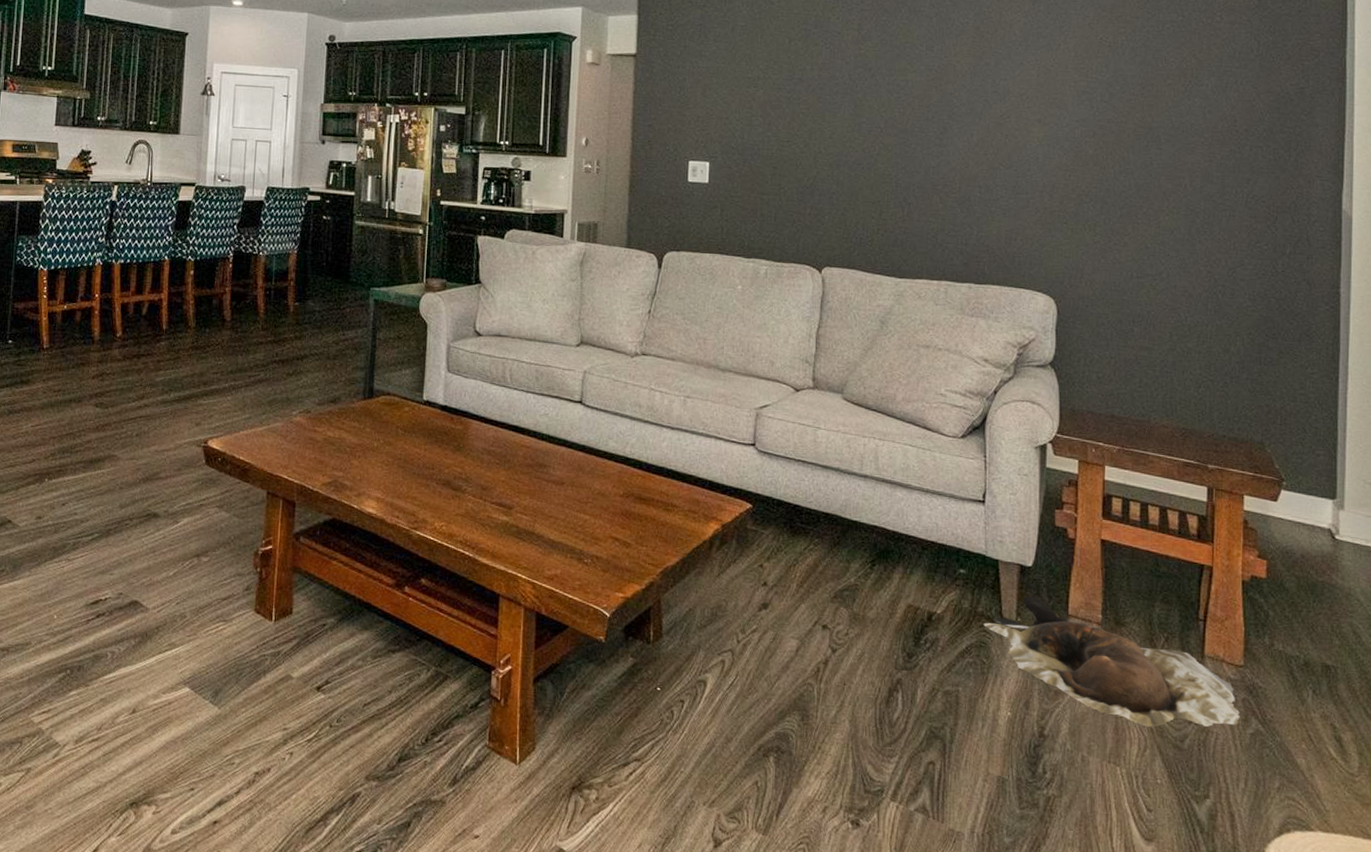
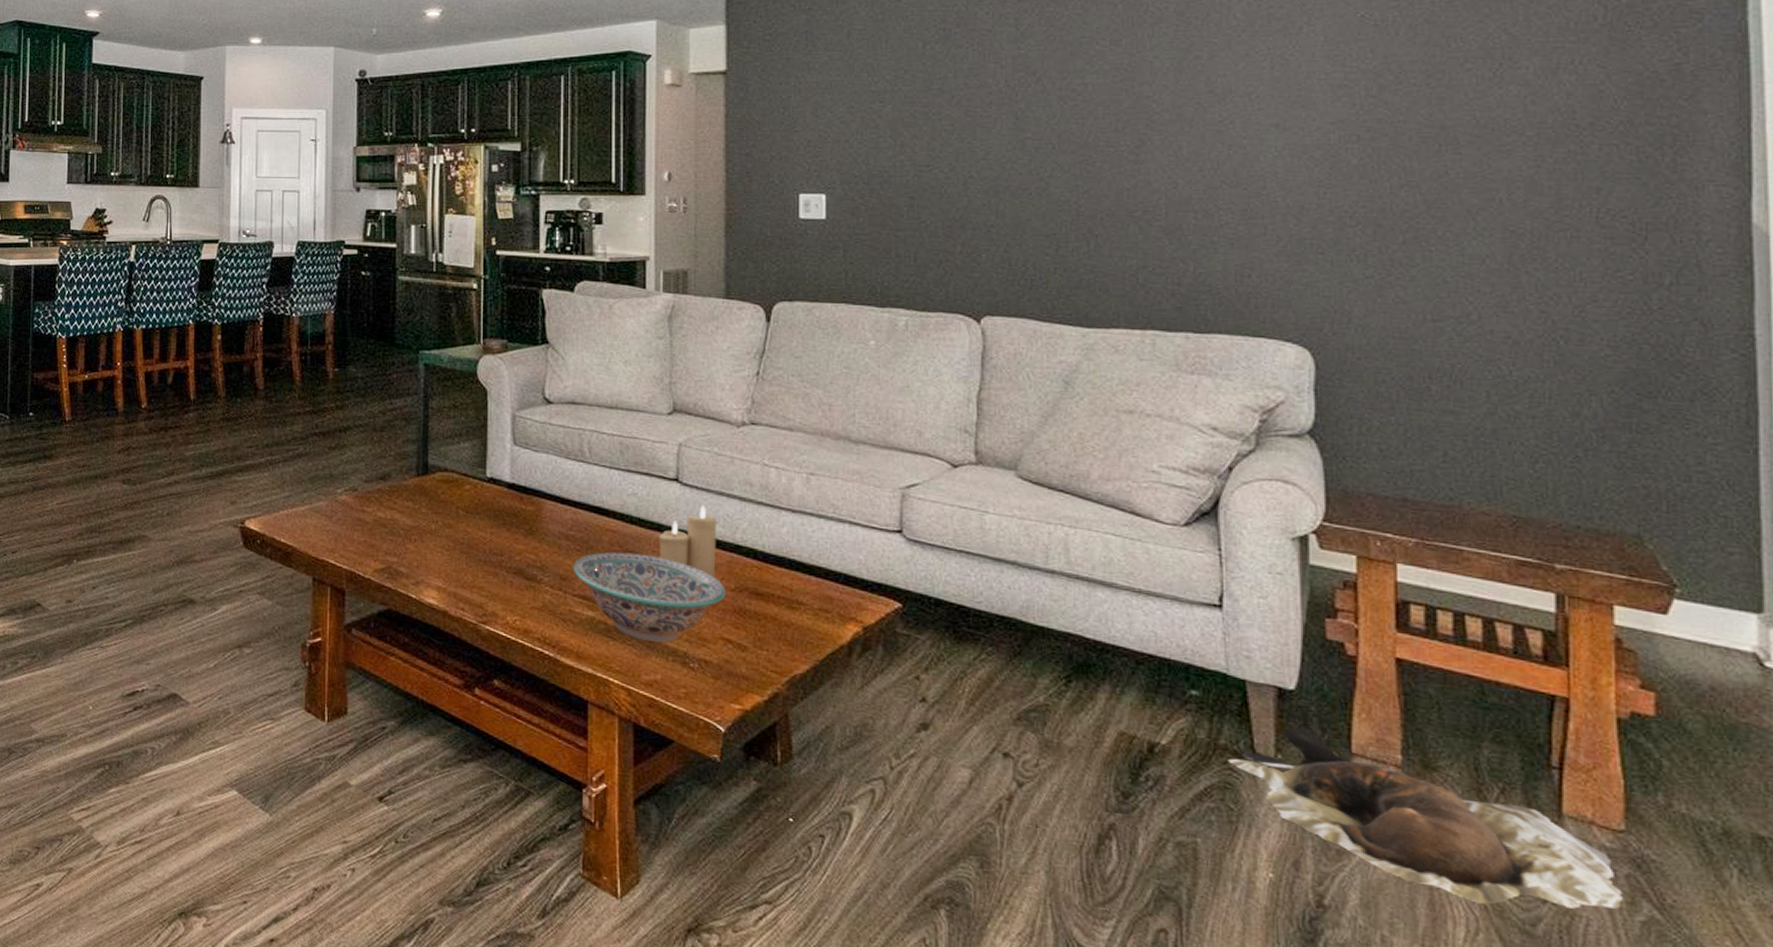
decorative bowl: none [492,464,616,543] -> present [573,551,726,643]
candle: none [563,423,612,485] -> present [659,505,718,577]

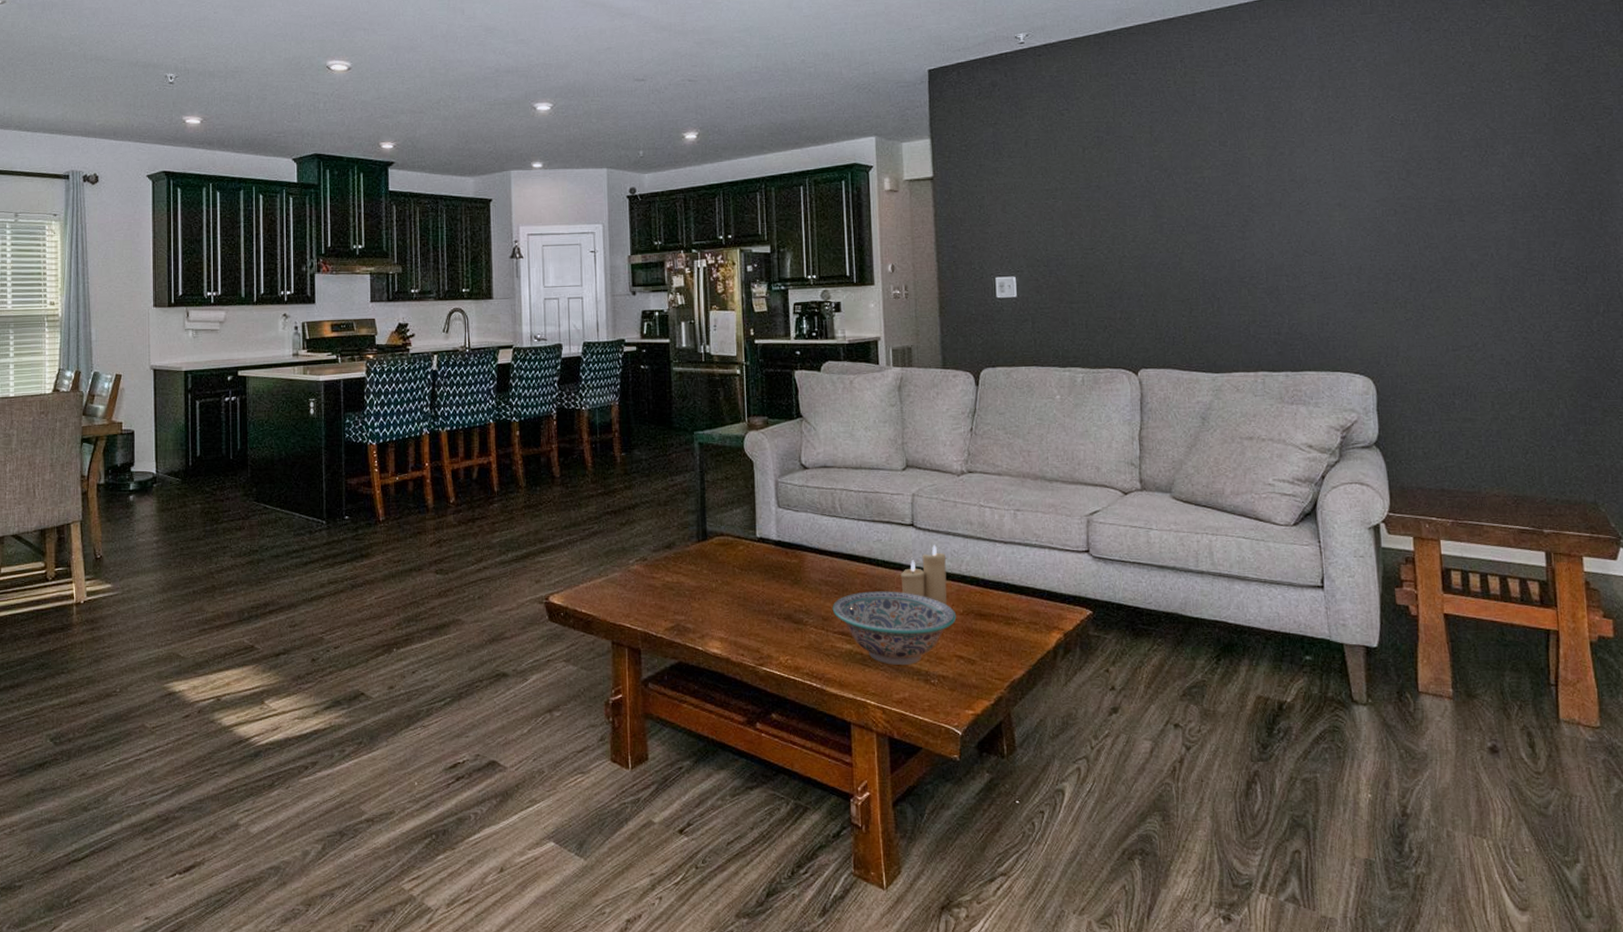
dog bed: present [1228,727,1623,909] -> none [1335,676,1602,797]

